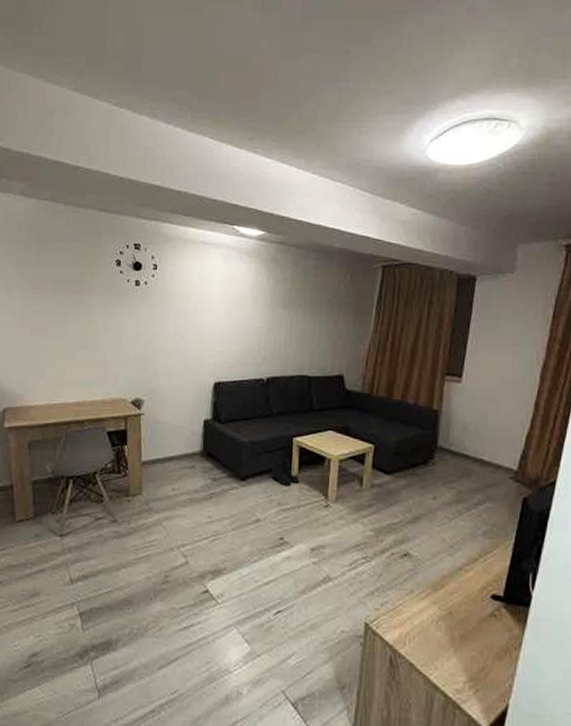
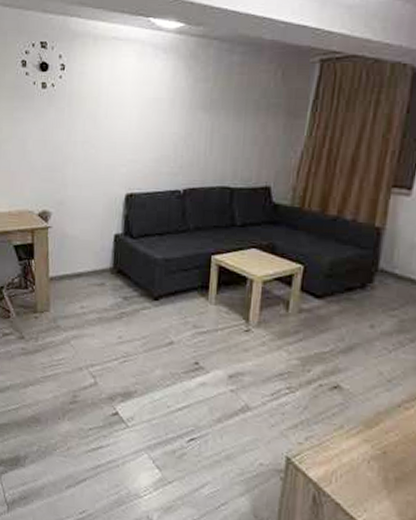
boots: present [272,458,299,486] -> none [187,277,217,308]

